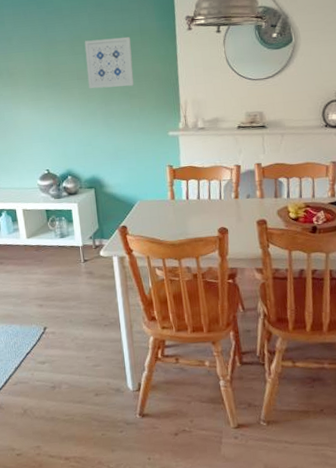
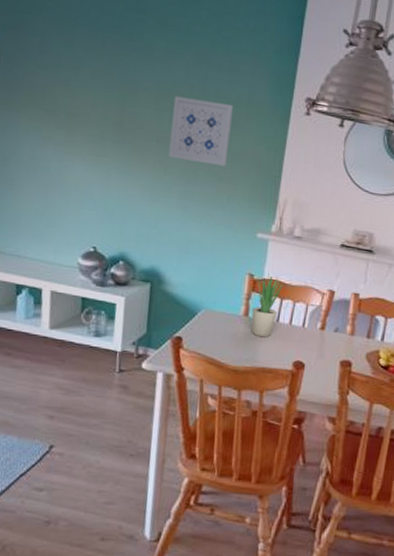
potted plant: none [177,162,198,214] -> present [251,274,284,337]

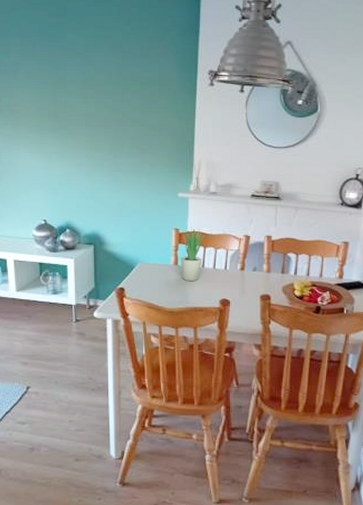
wall art: present [168,96,234,167] -> none [97,84,148,139]

